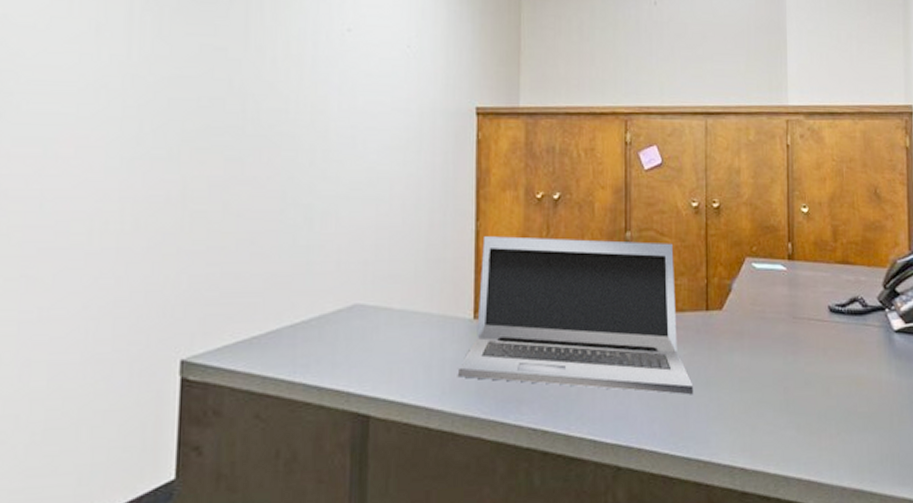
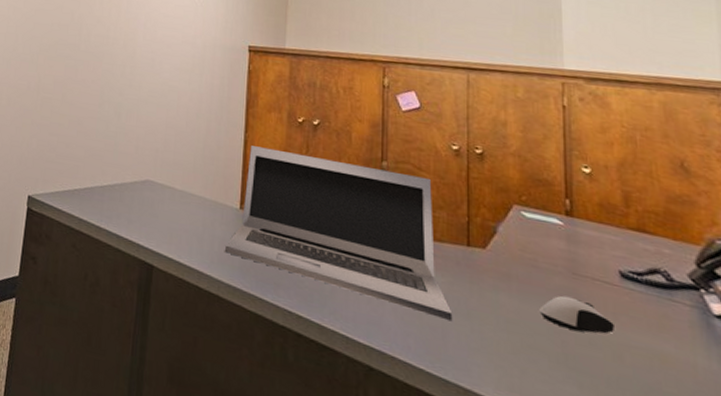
computer mouse: none [767,342,824,374] -> present [539,295,614,334]

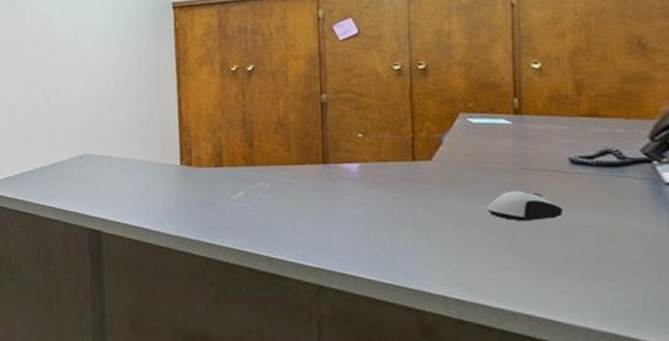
laptop: present [225,146,453,322] -> none [170,102,400,233]

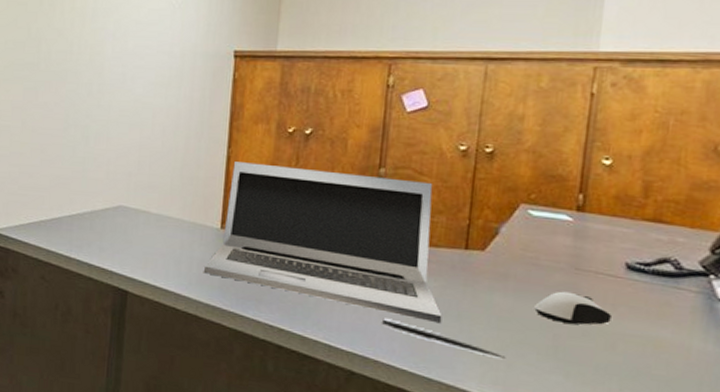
laptop: none [170,102,400,233] -> present [204,162,442,324]
pen: none [342,234,467,260] -> present [381,319,506,359]

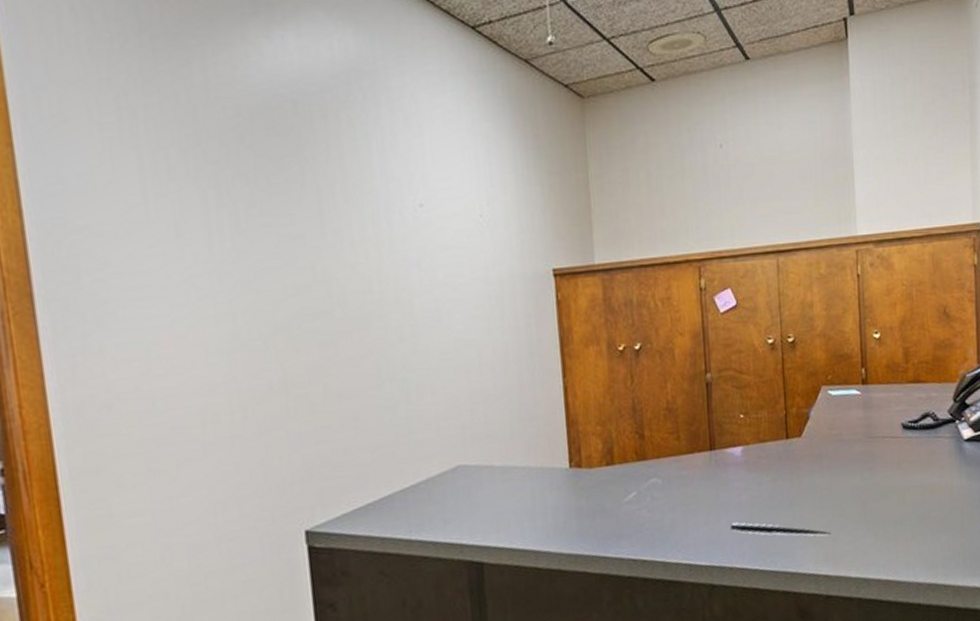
laptop: present [204,162,442,324] -> none [560,380,778,521]
computer mouse: present [534,291,611,325] -> none [845,459,899,489]

